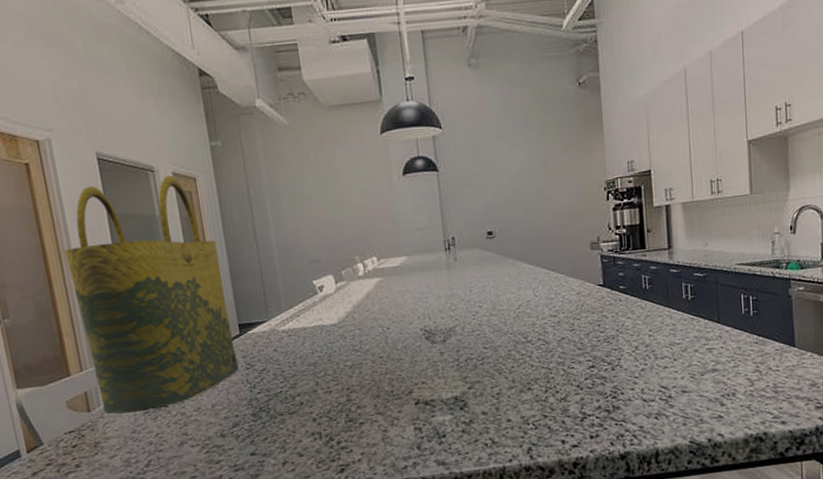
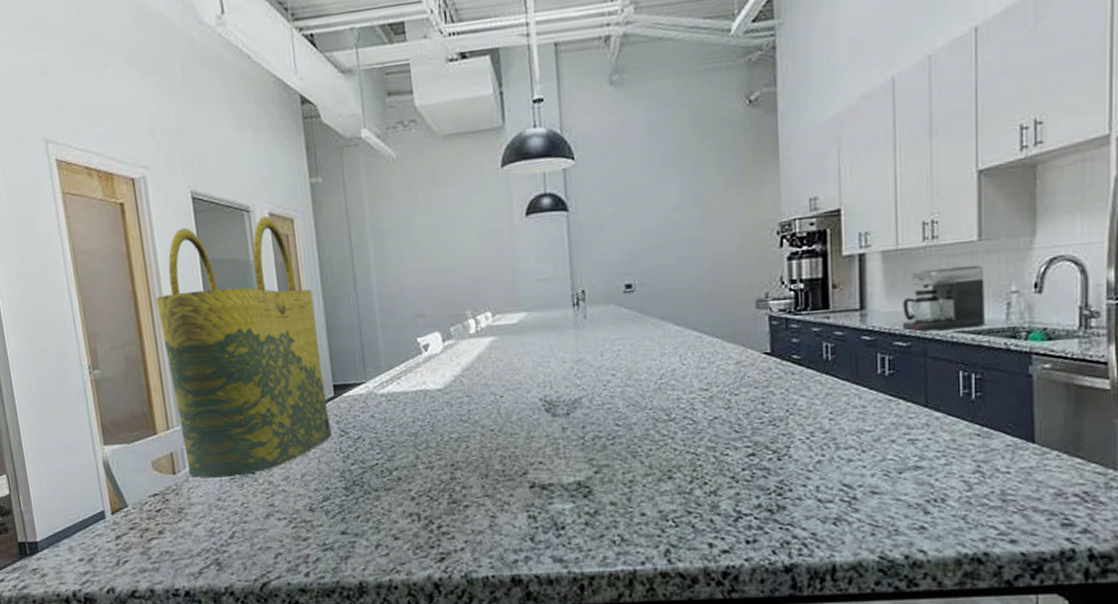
coffee maker: none [699,212,757,265] -> present [902,264,985,332]

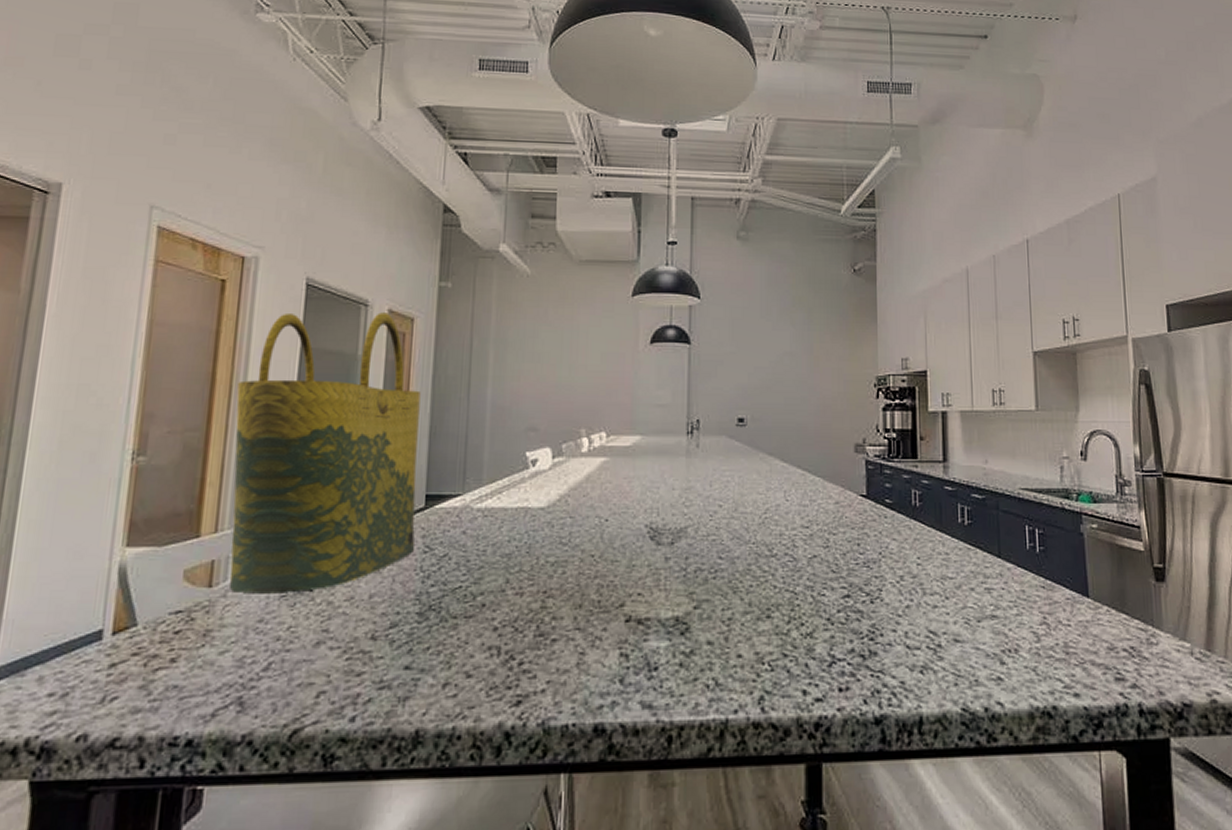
coffee maker: present [902,264,985,332] -> none [977,431,1044,487]

